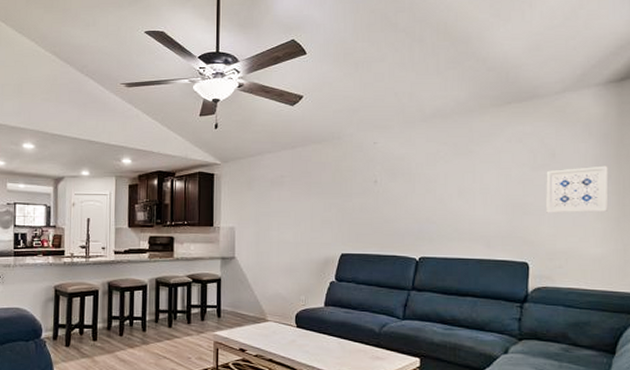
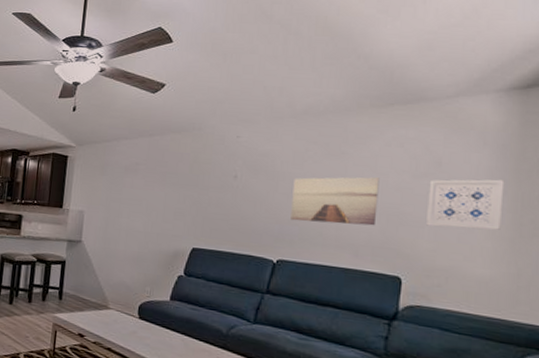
wall art: none [428,172,504,219] -> present [290,177,380,226]

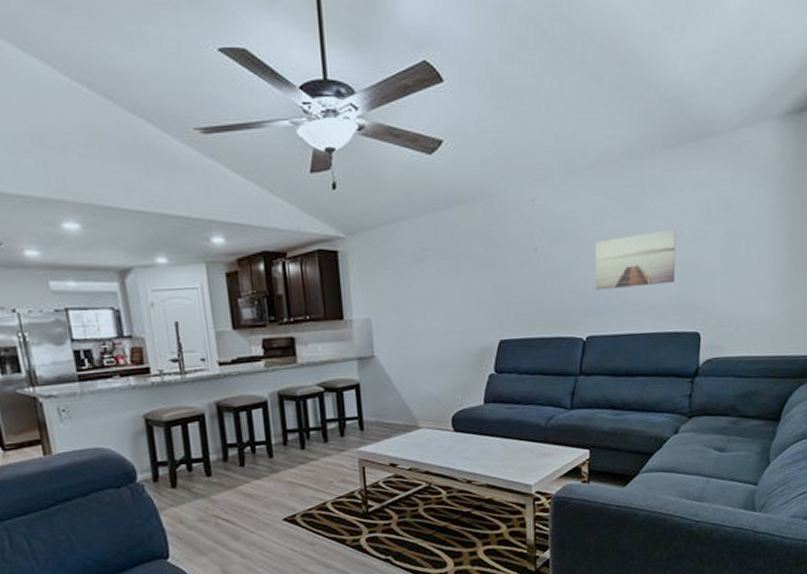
wall art: present [426,179,505,230] -> none [719,215,783,275]

